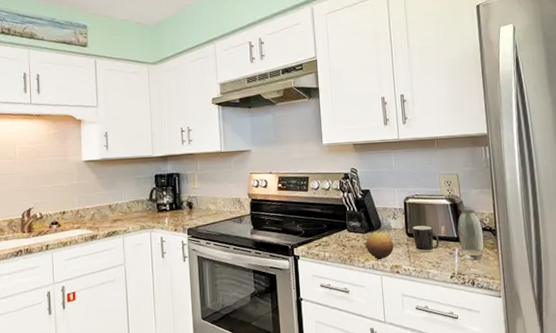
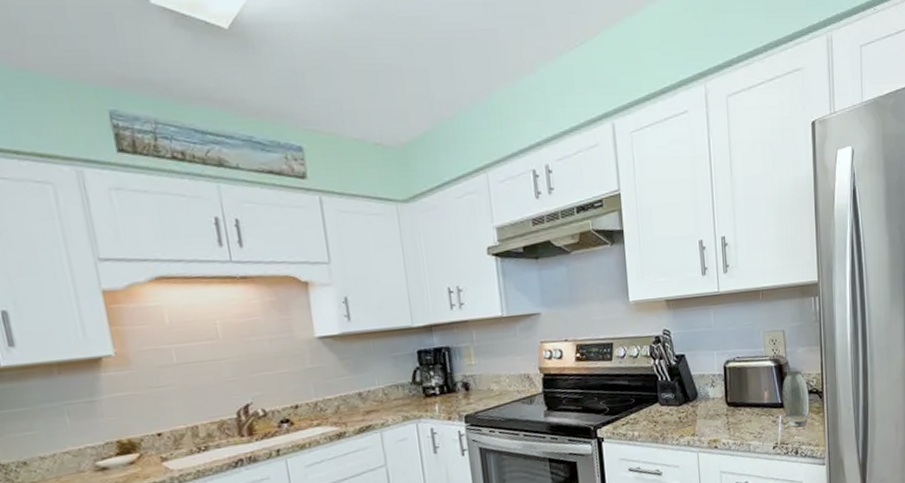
fruit: present [365,231,394,259] -> none [680,402,712,434]
mug: present [412,225,439,253] -> none [732,392,762,423]

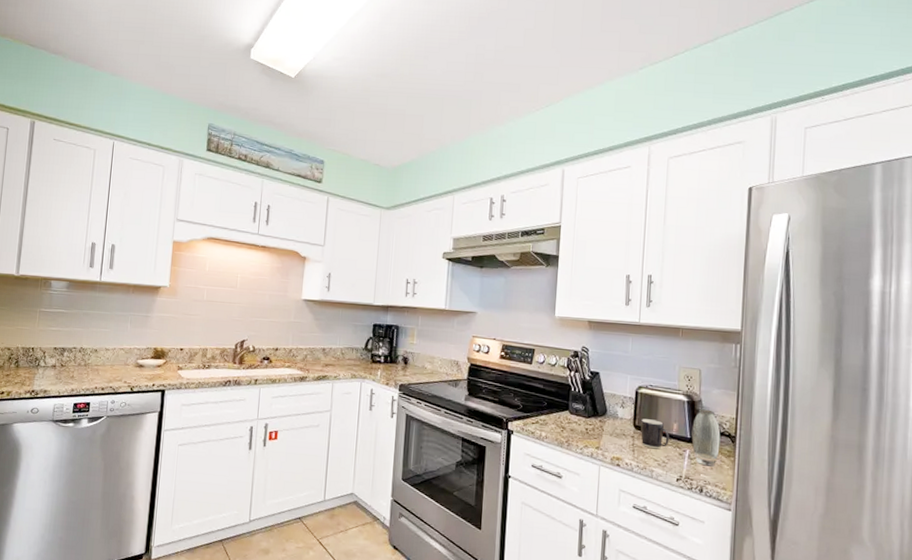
mug: none [732,392,762,423] -> present [640,419,669,450]

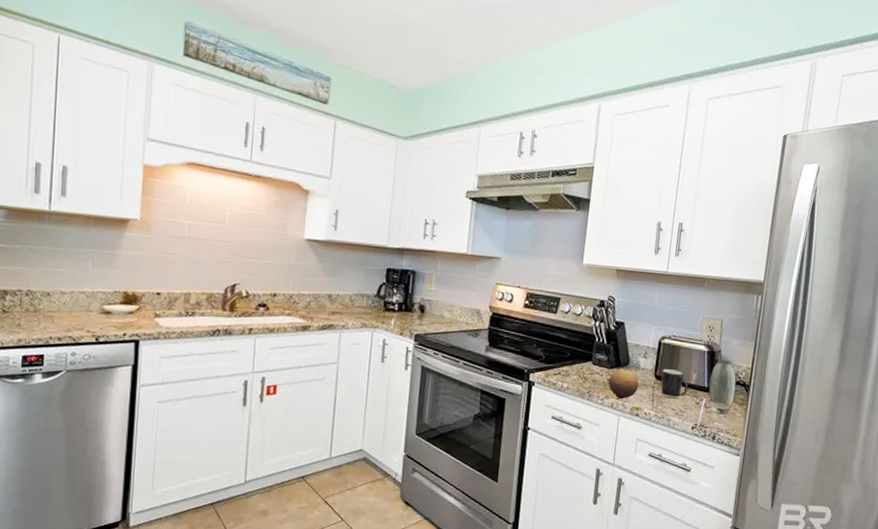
fruit: none [586,417,618,448] -> present [608,368,639,399]

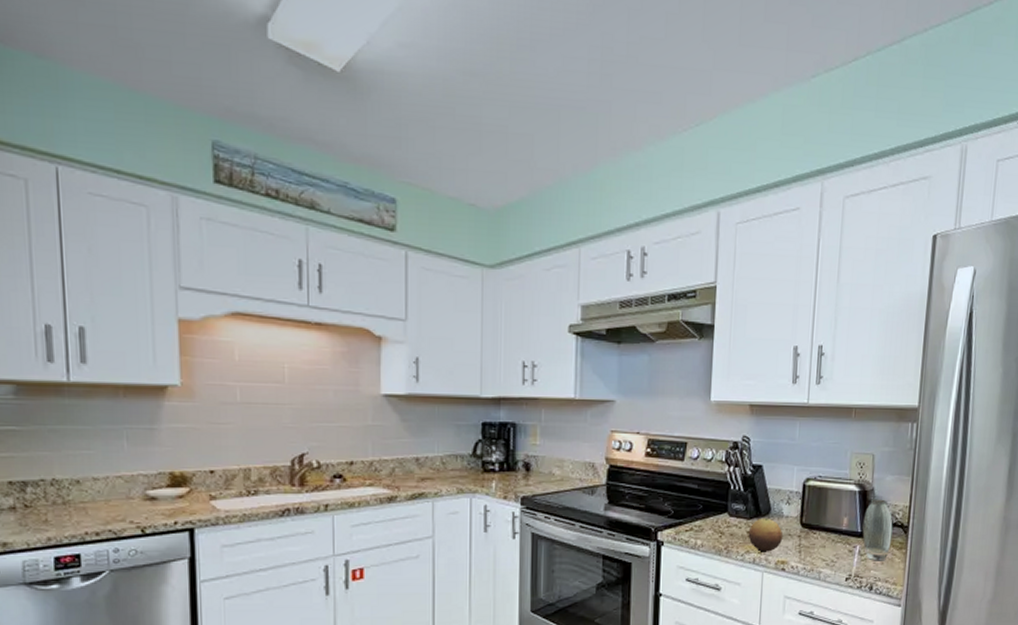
mug: present [661,369,688,399] -> none [807,515,839,548]

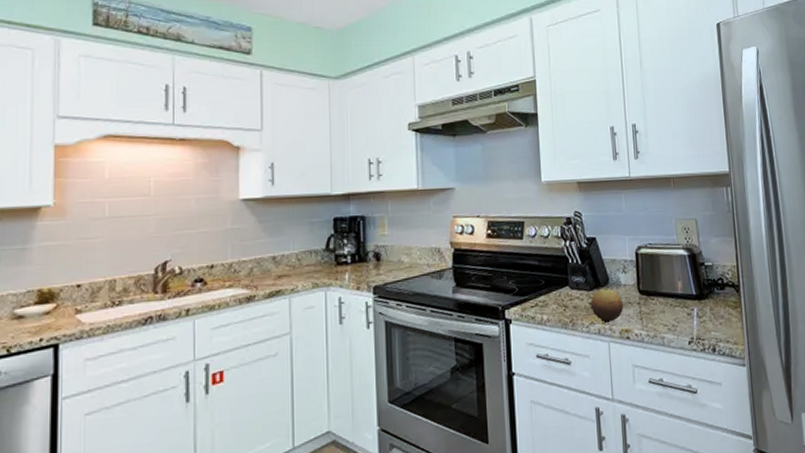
vase: present [862,499,893,561] -> none [696,261,726,322]

